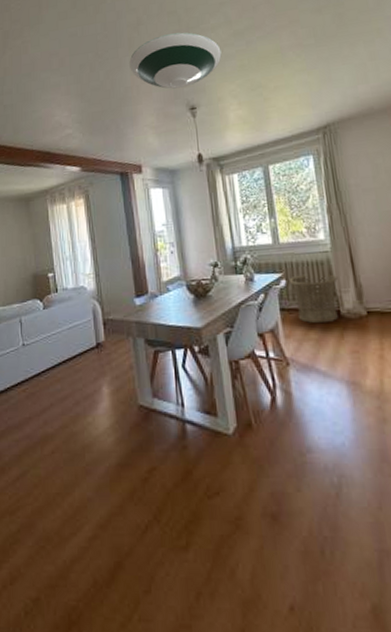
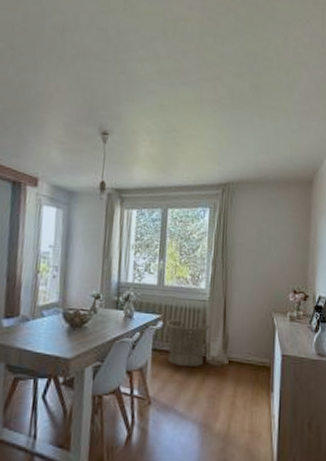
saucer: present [129,32,222,89] -> none [45,49,145,110]

